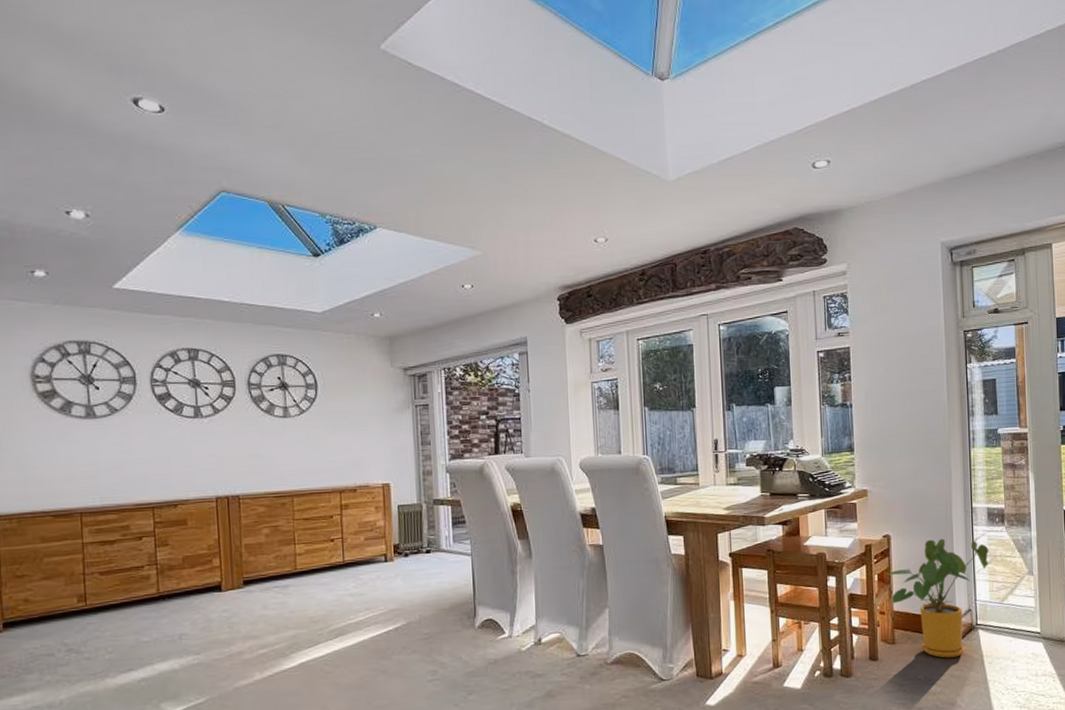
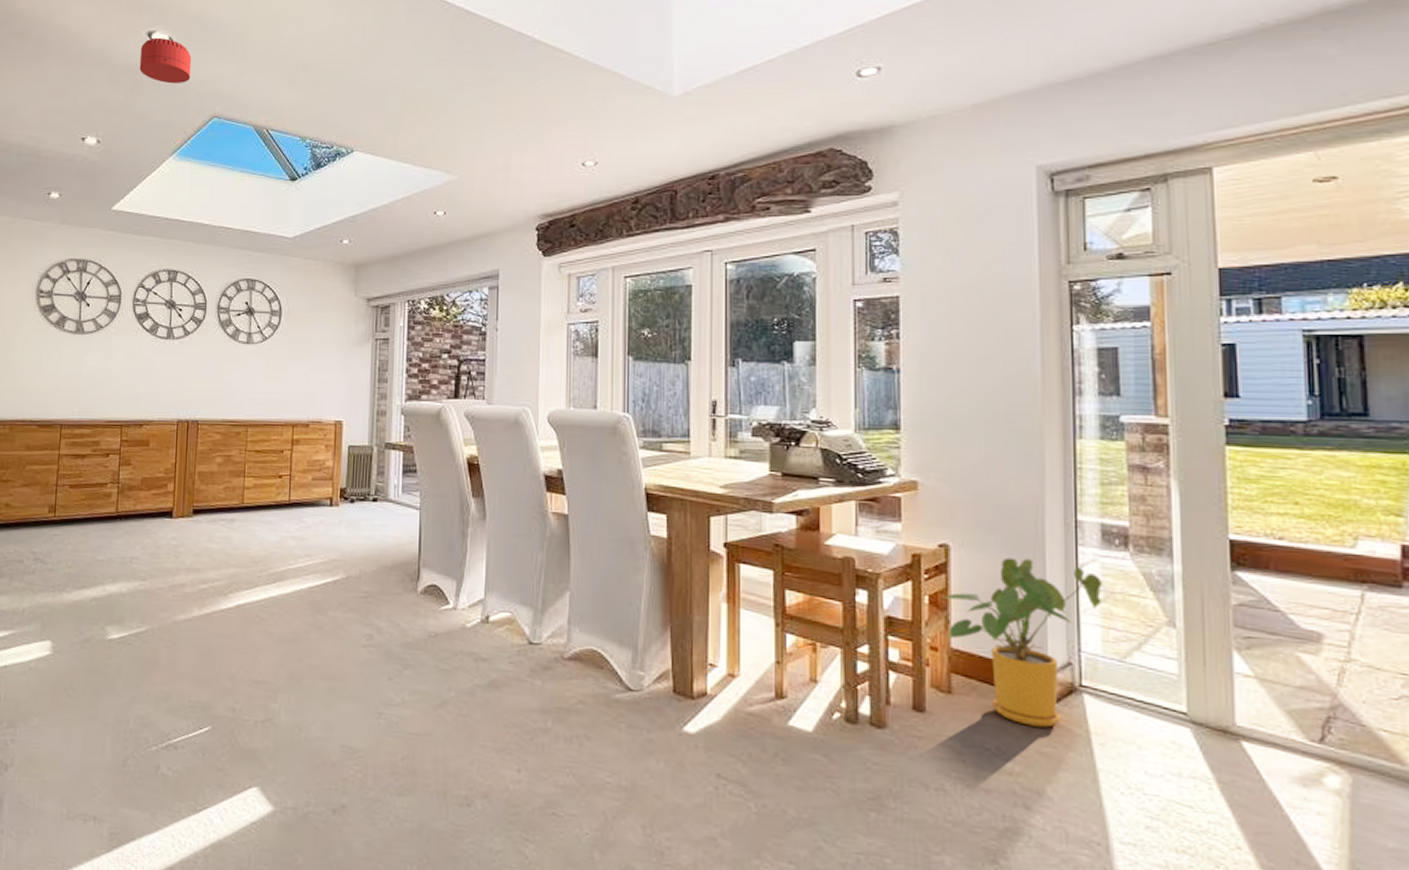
smoke detector: none [126,105,190,155] -> present [139,37,192,84]

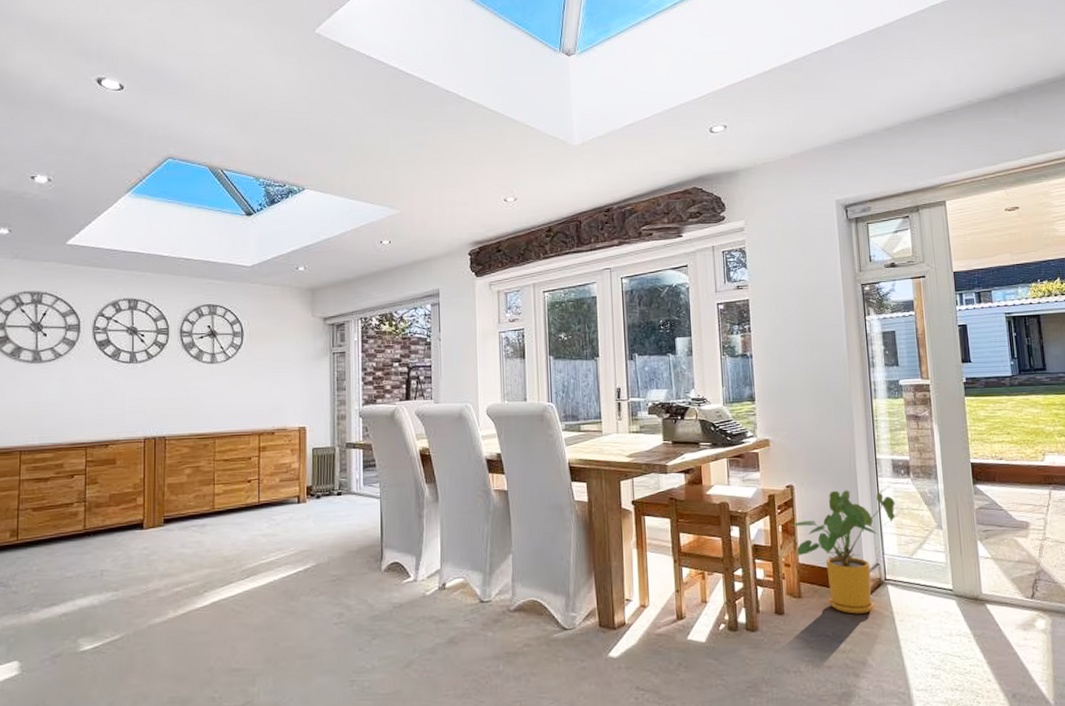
smoke detector: present [139,37,192,84] -> none [90,84,144,127]

